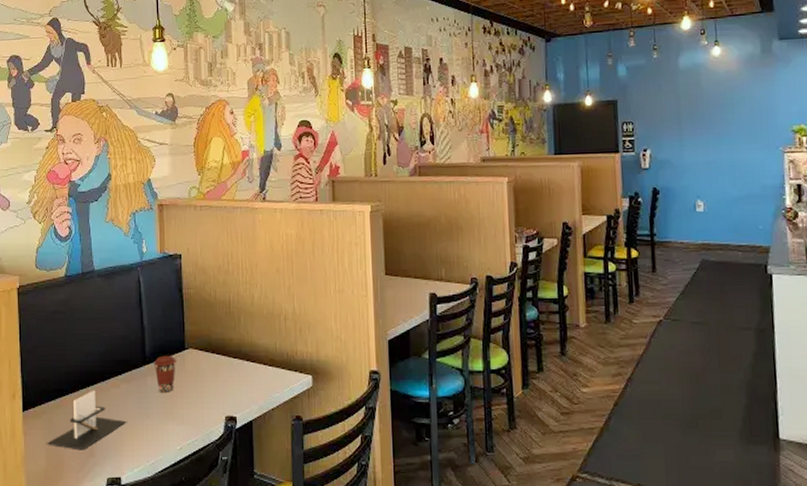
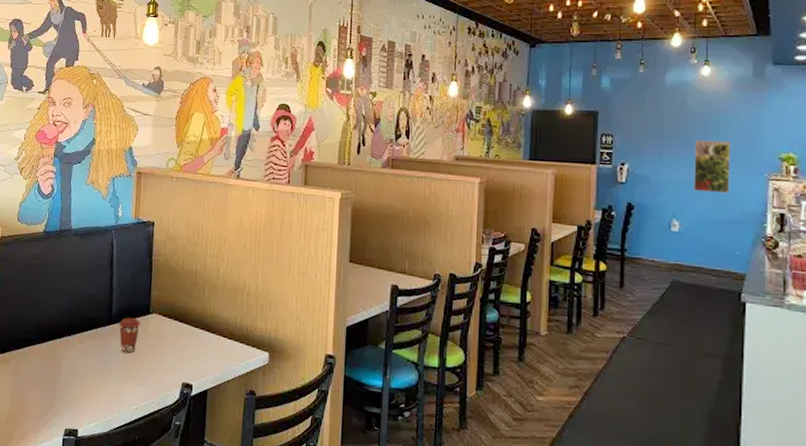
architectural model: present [46,390,127,451] -> none [11,343,89,400]
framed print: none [711,118,749,170] -> present [694,139,731,194]

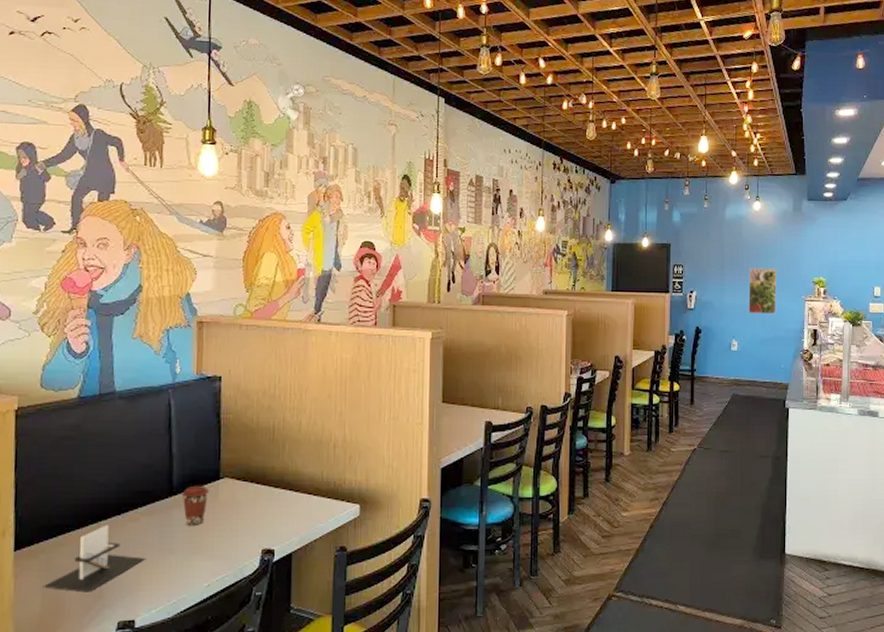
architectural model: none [11,343,89,400] -> present [42,524,146,593]

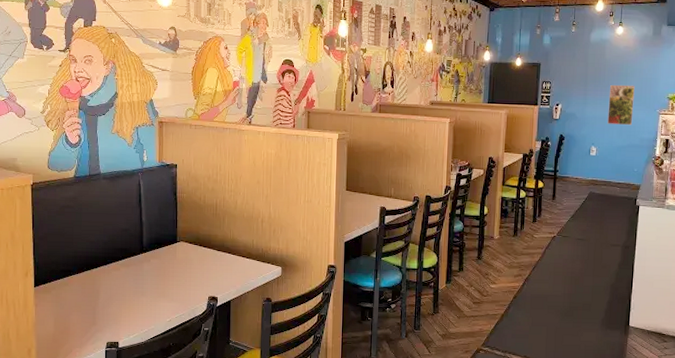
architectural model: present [42,524,146,593] -> none [54,271,125,320]
coffee cup: present [182,485,209,526] -> none [150,246,169,276]

